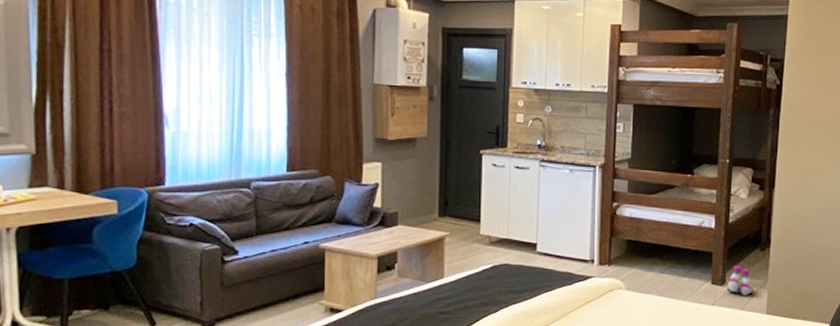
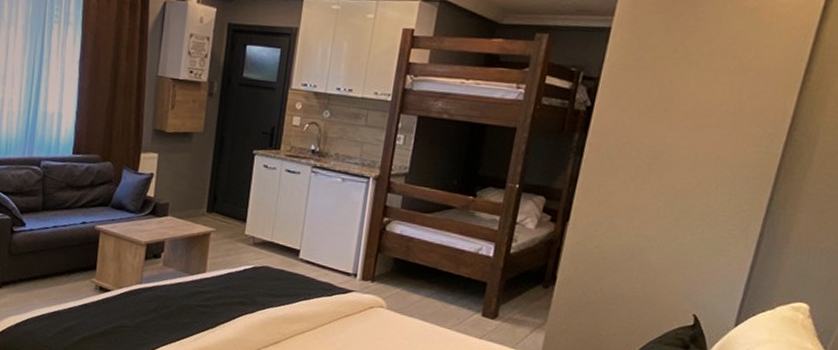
boots: present [726,266,754,296] -> none [498,300,530,334]

